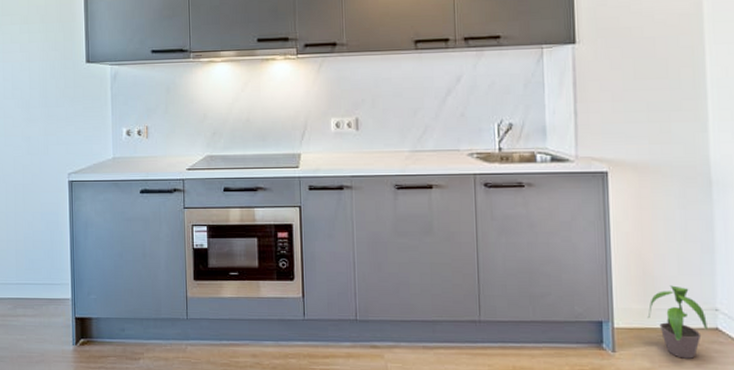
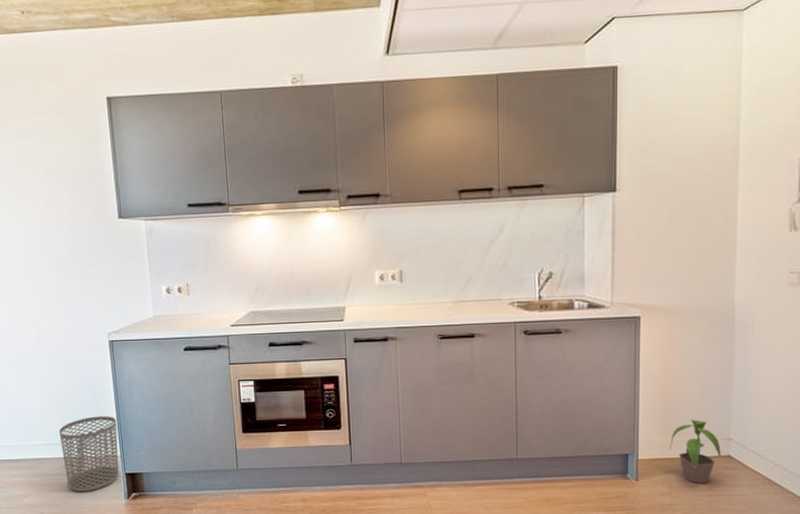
waste bin: none [14,257,70,335] -> present [58,416,119,492]

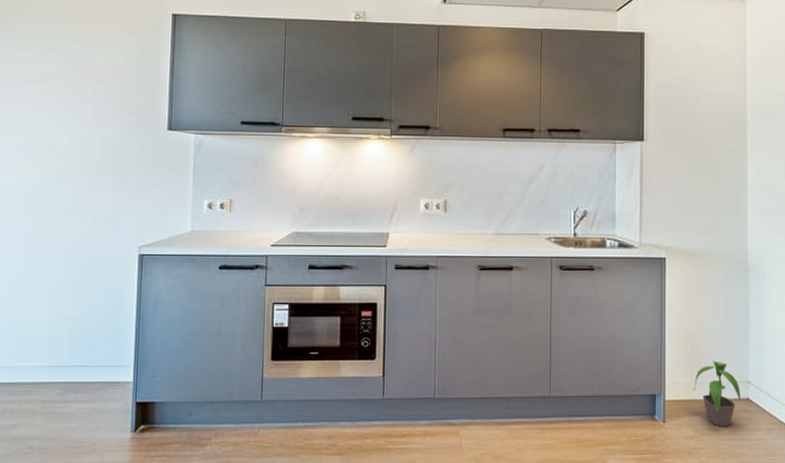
waste bin: present [58,416,119,492] -> none [66,336,134,422]

